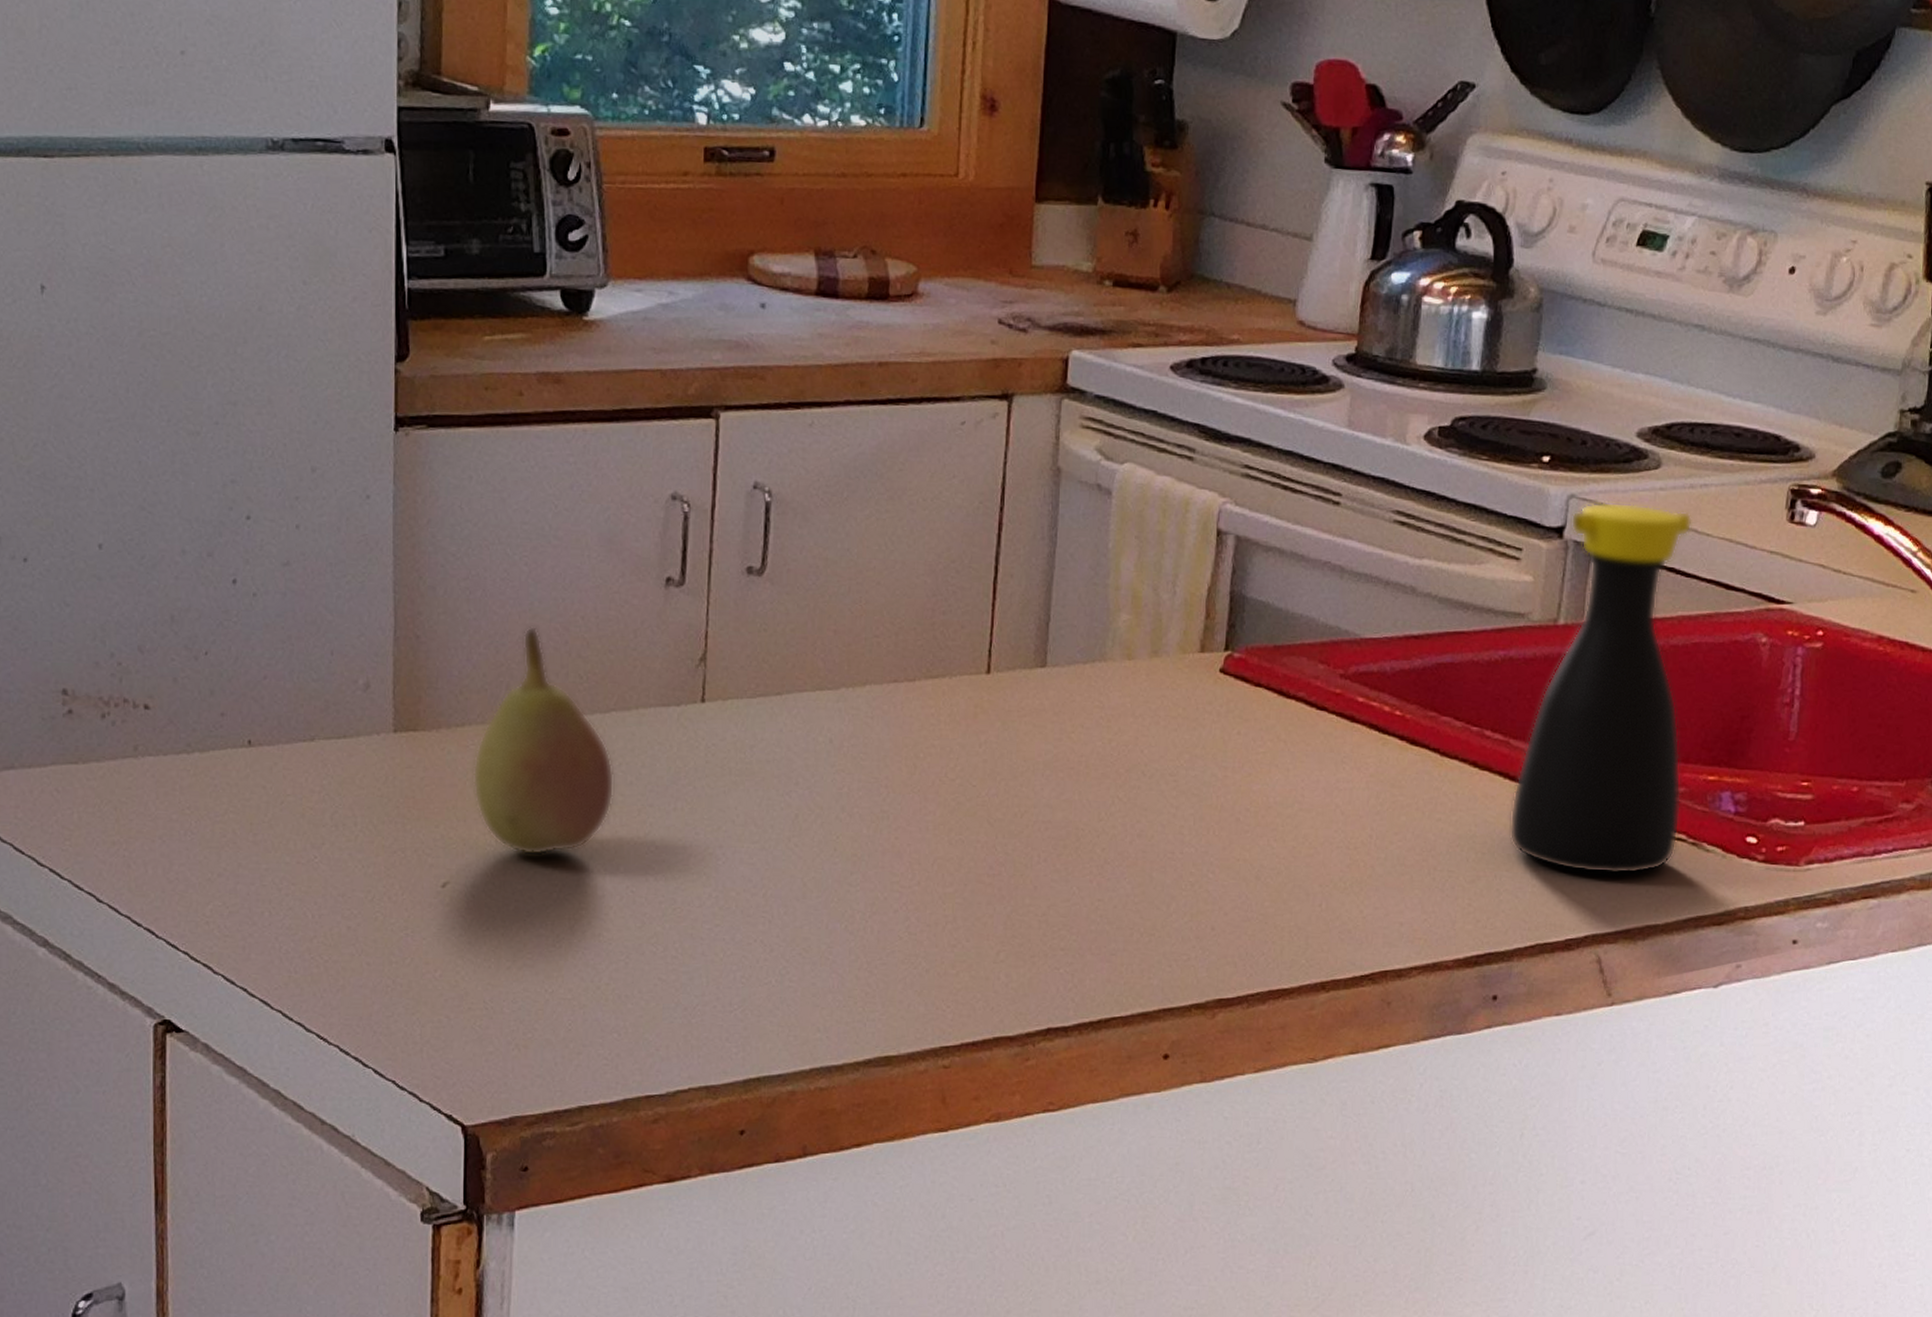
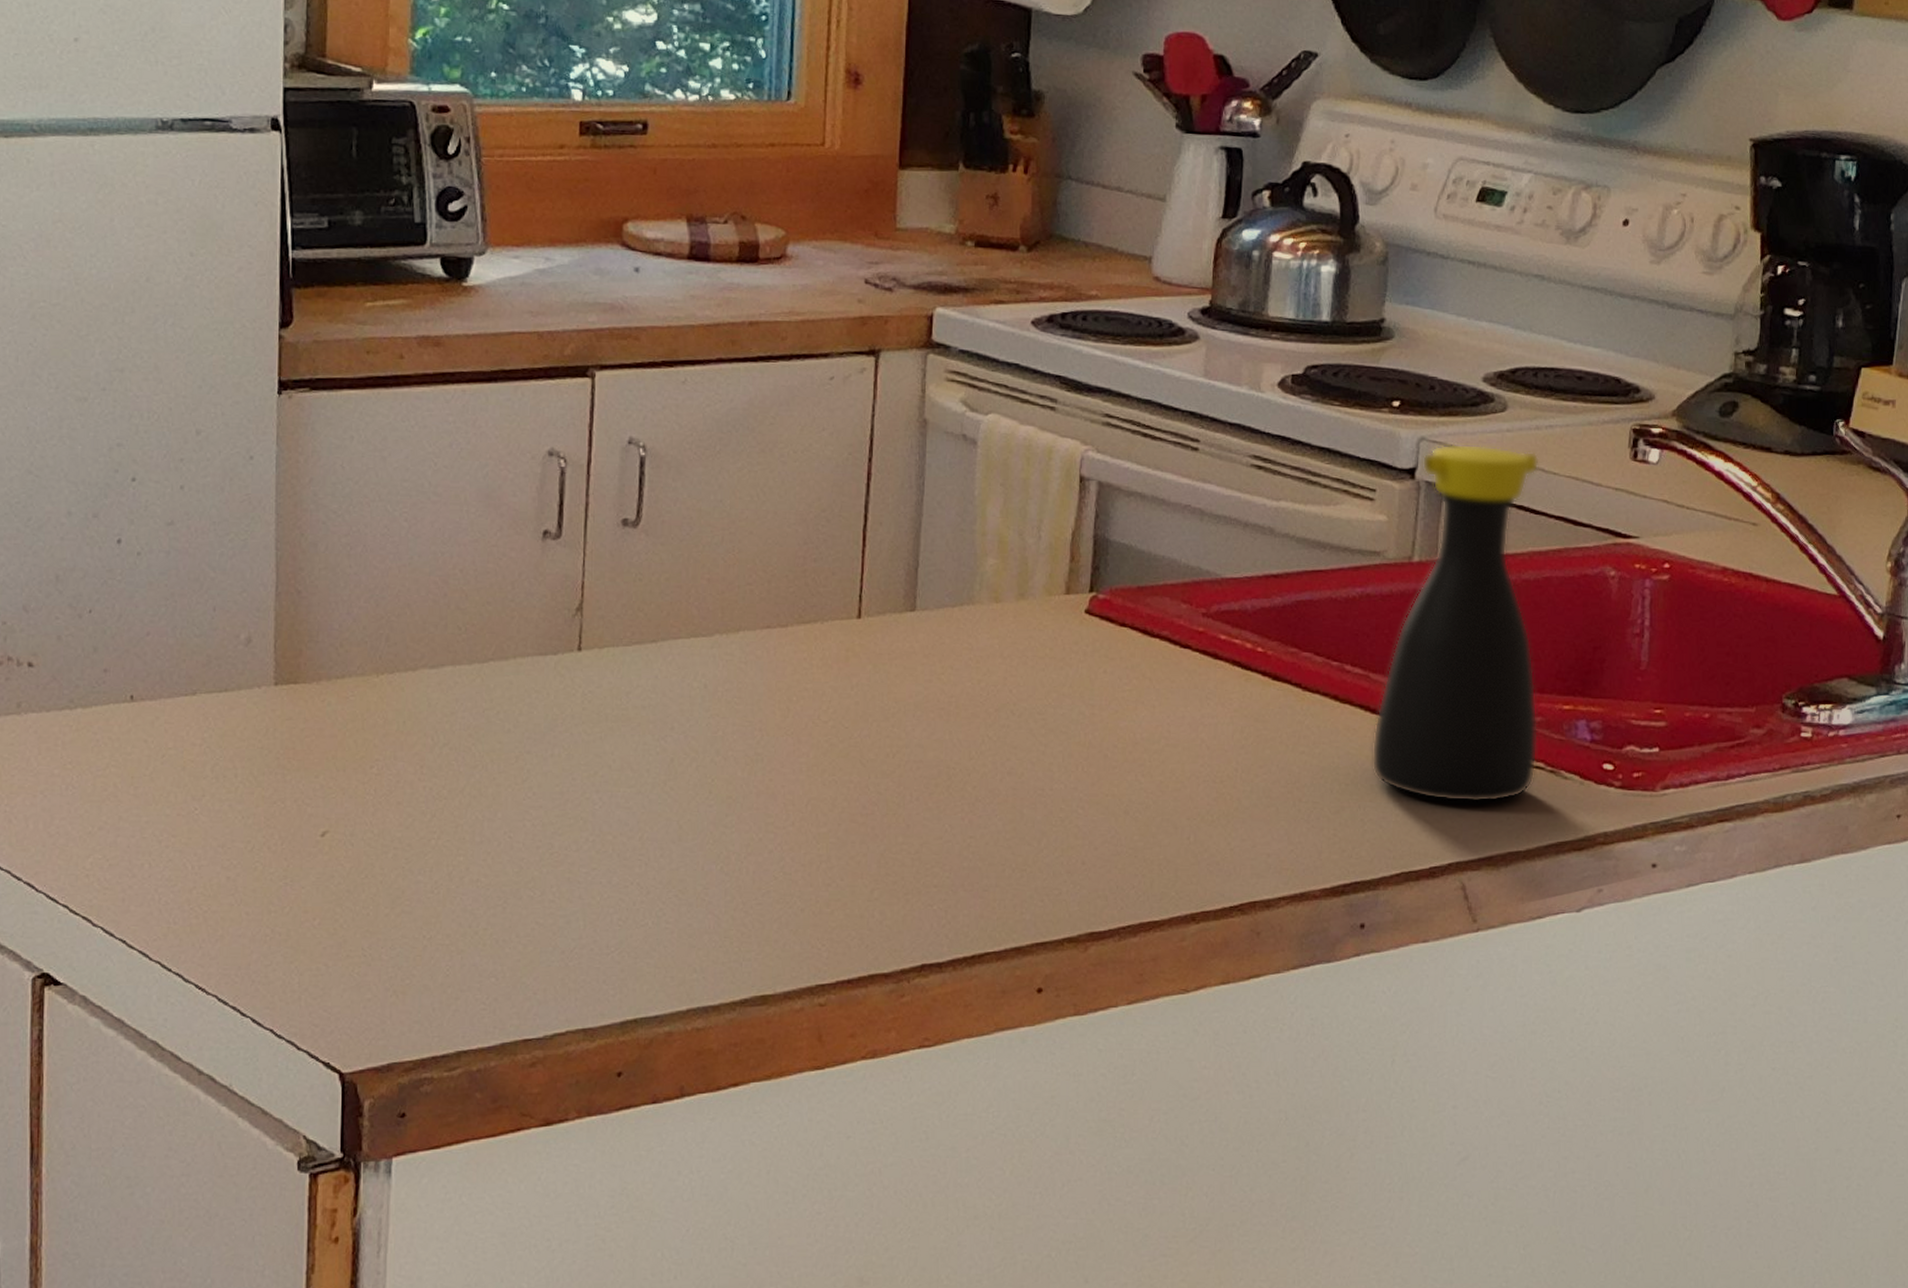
fruit: present [472,626,615,856] -> none [352,580,493,804]

